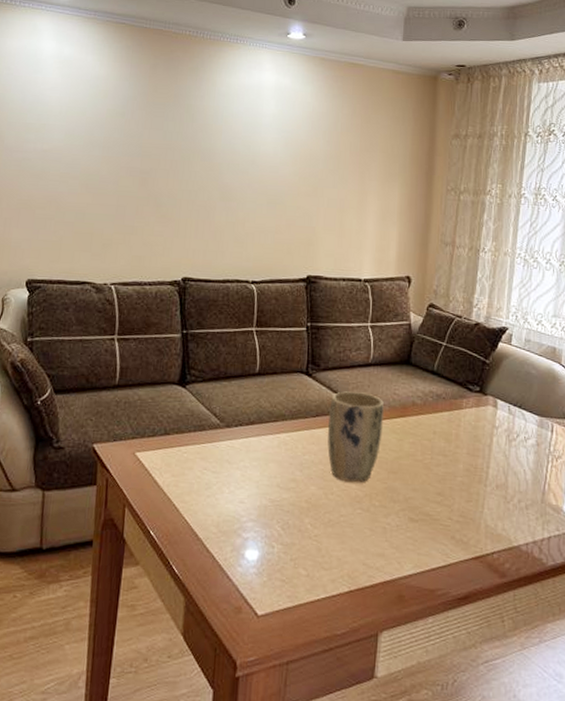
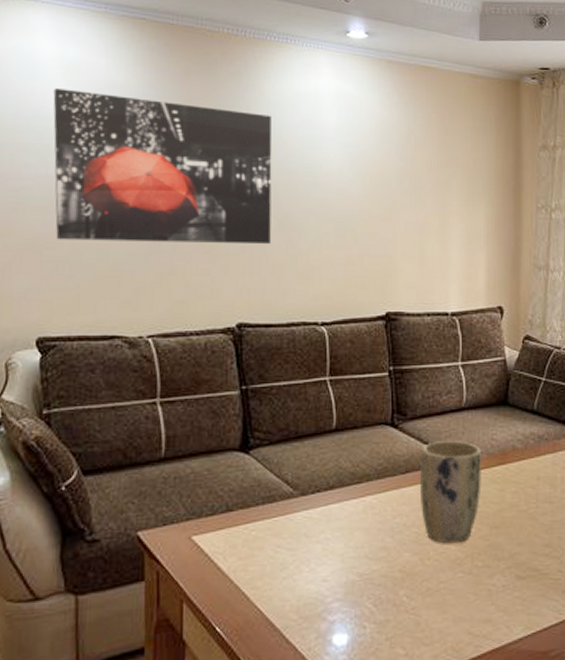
wall art: none [46,80,221,212] -> present [53,88,272,244]

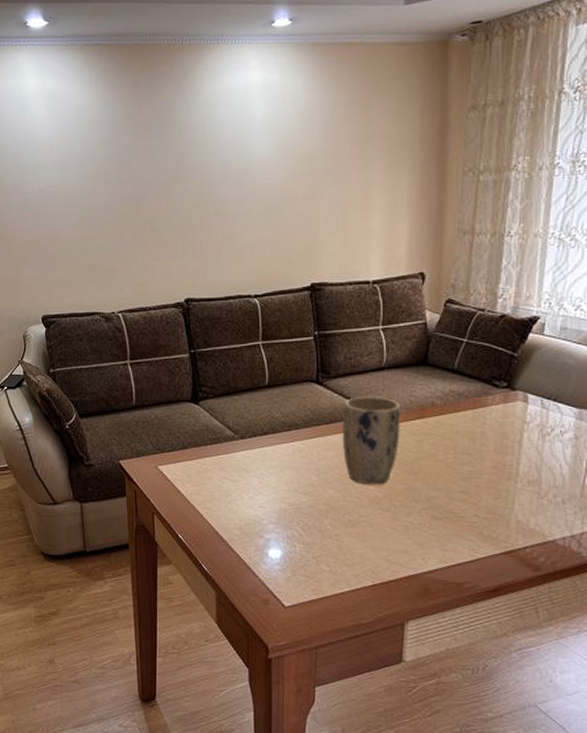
wall art: present [53,88,272,244] -> none [39,114,210,240]

